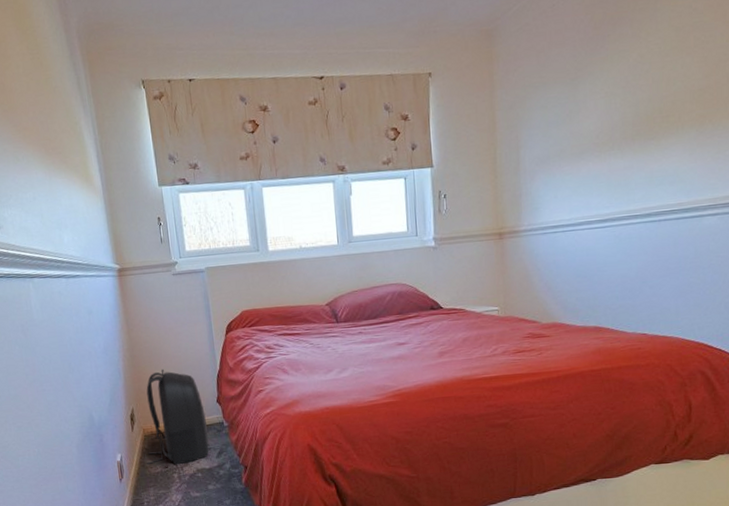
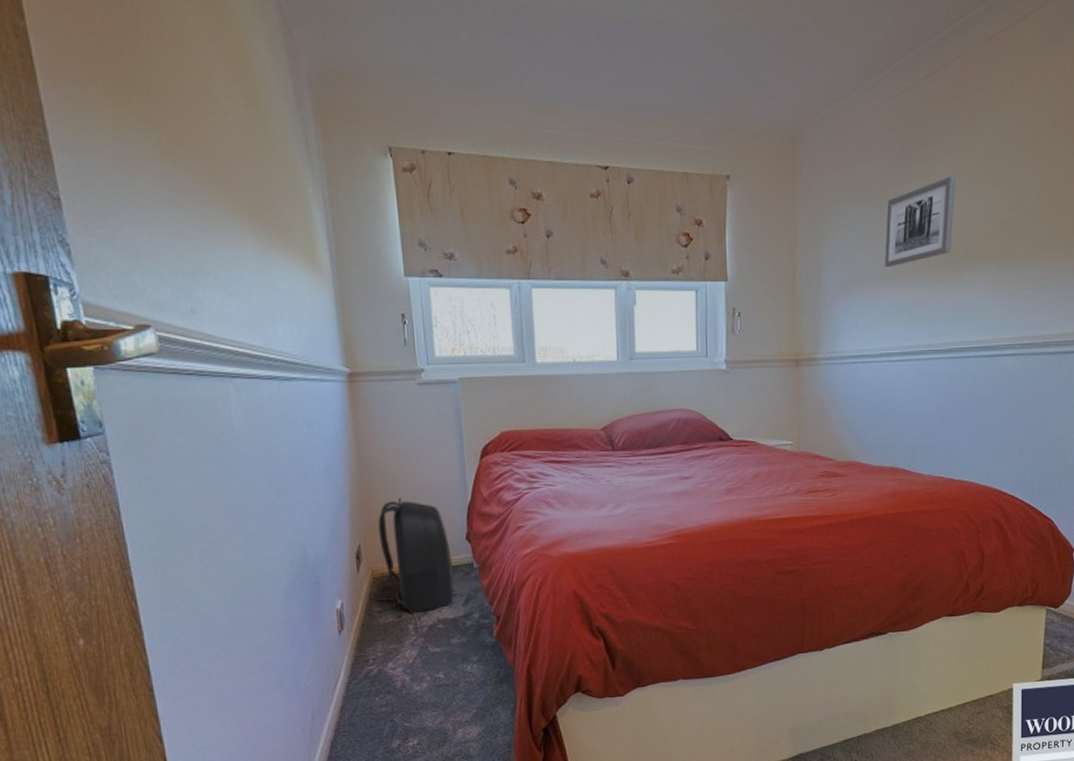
wall art: none [581,50,650,143] -> present [885,176,955,268]

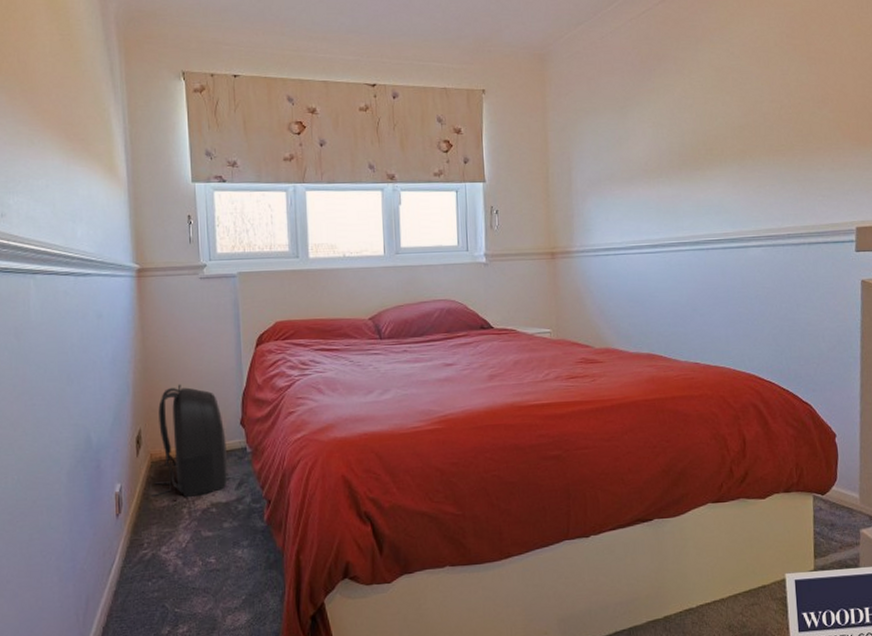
wall art: present [885,176,955,268] -> none [630,86,694,168]

